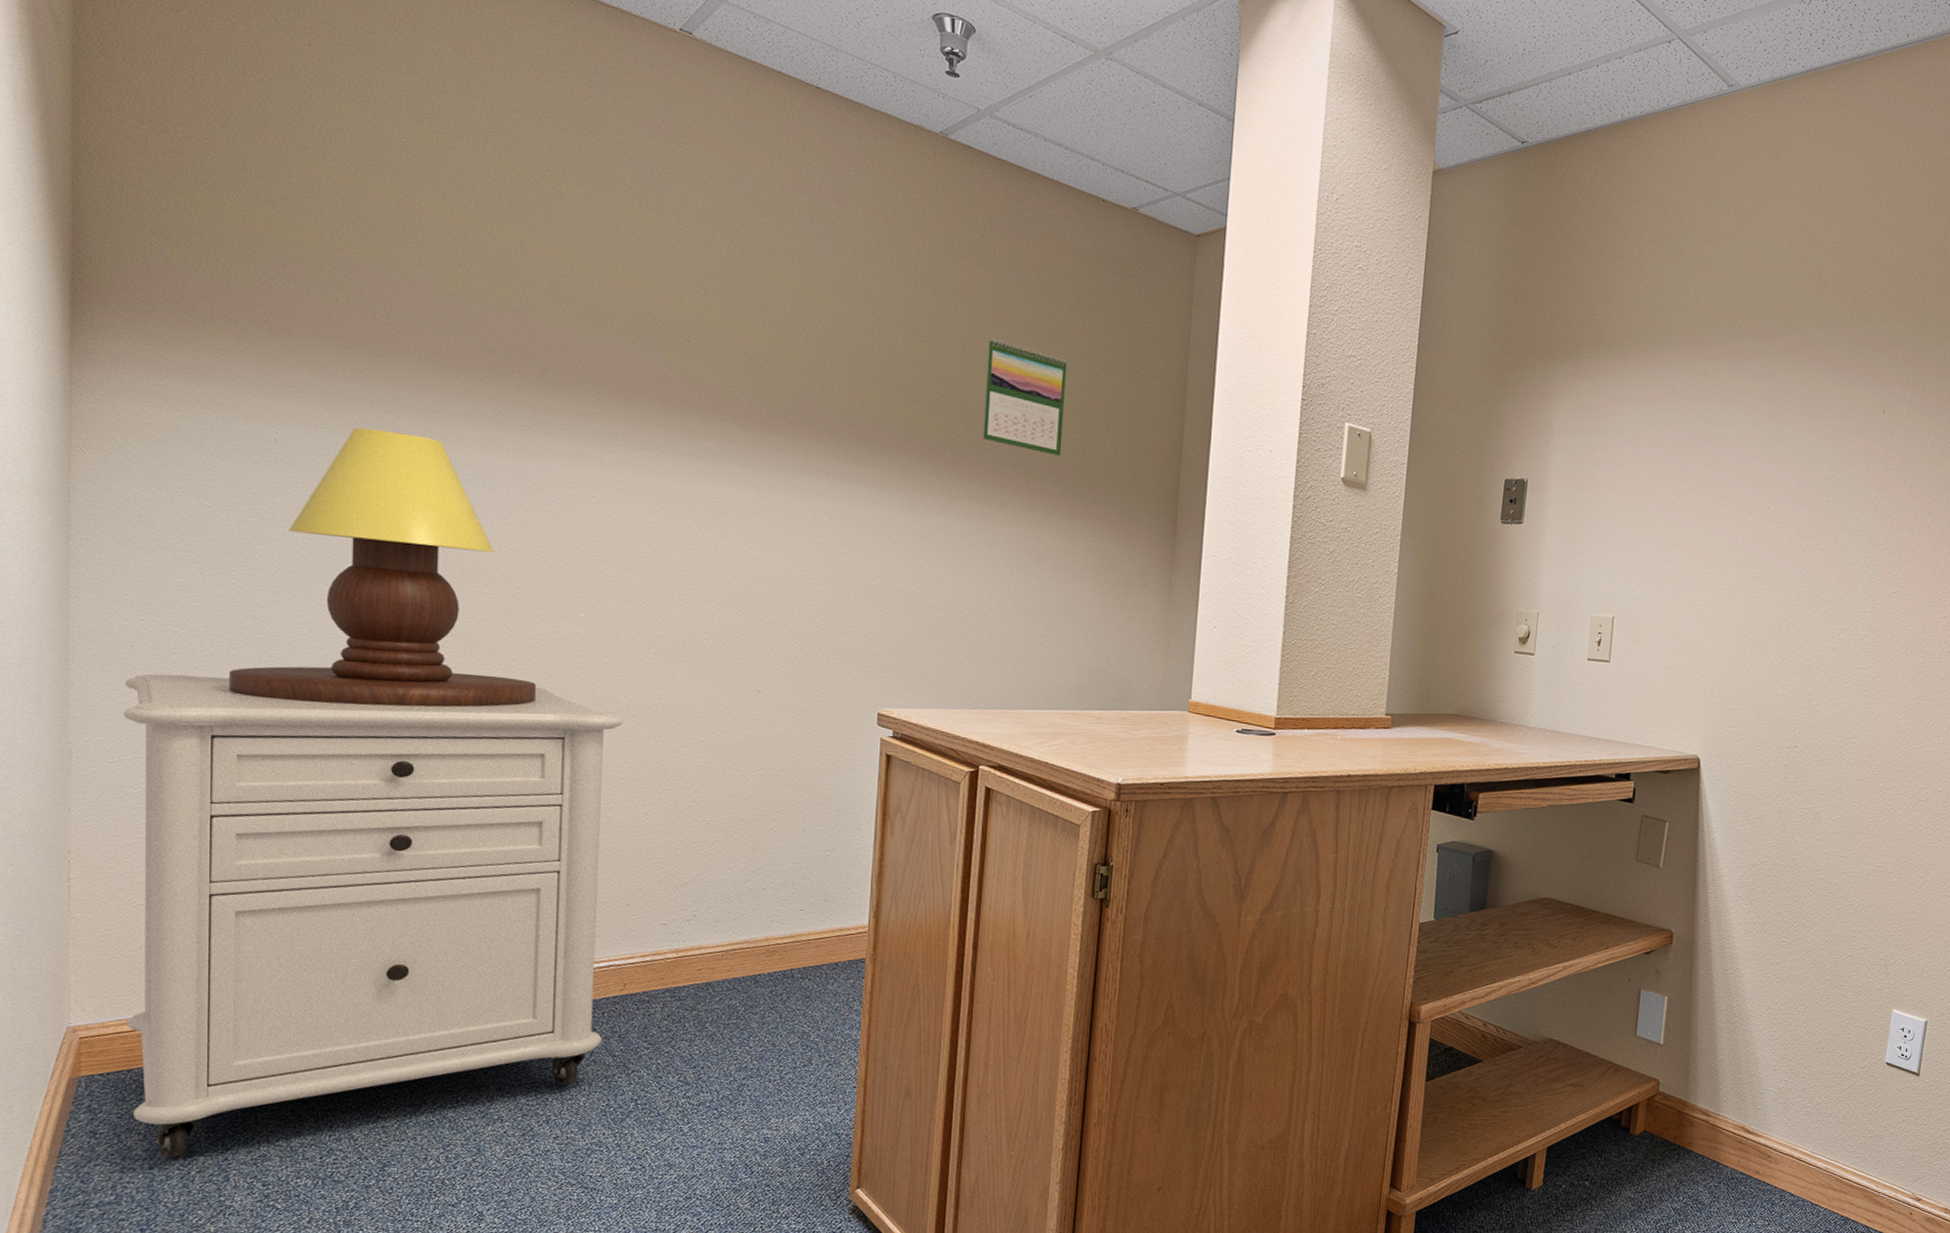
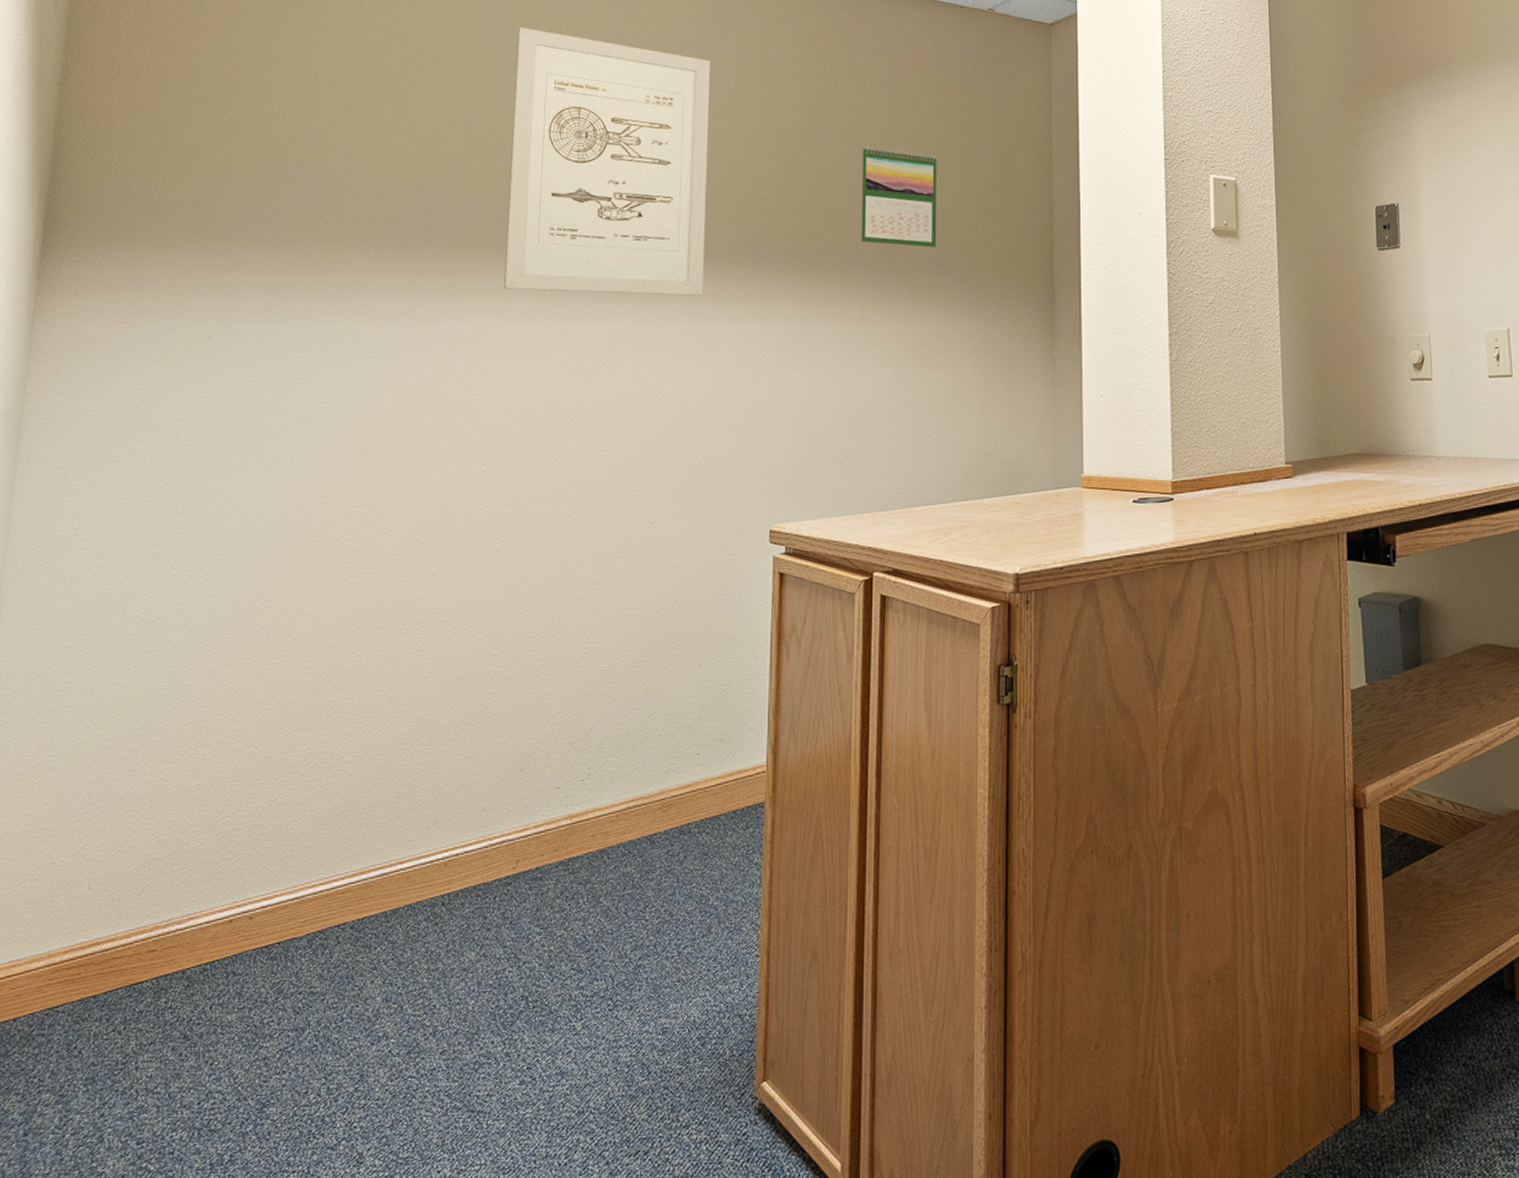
filing cabinet: present [123,674,624,1159] -> none [14,547,521,1121]
table lamp: present [229,427,536,708] -> none [148,314,437,594]
wall art: none [600,143,827,472] -> present [504,27,710,297]

